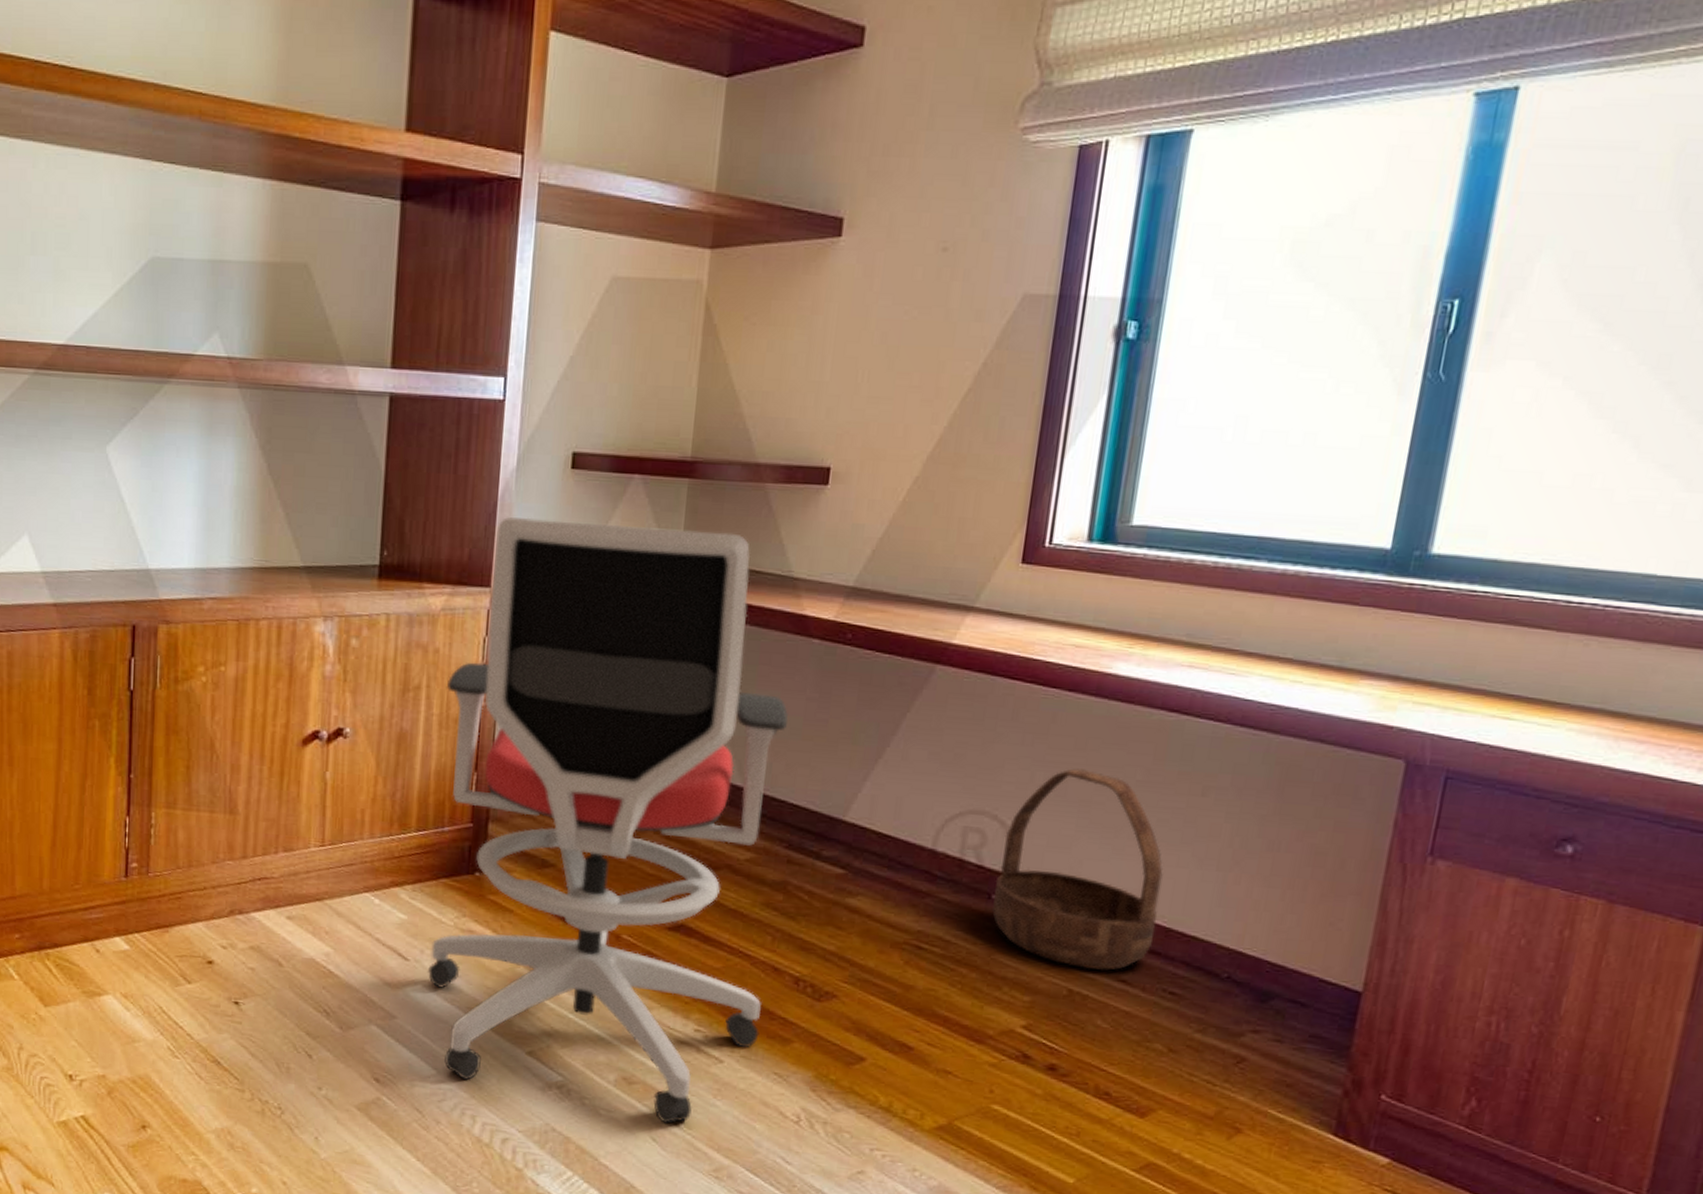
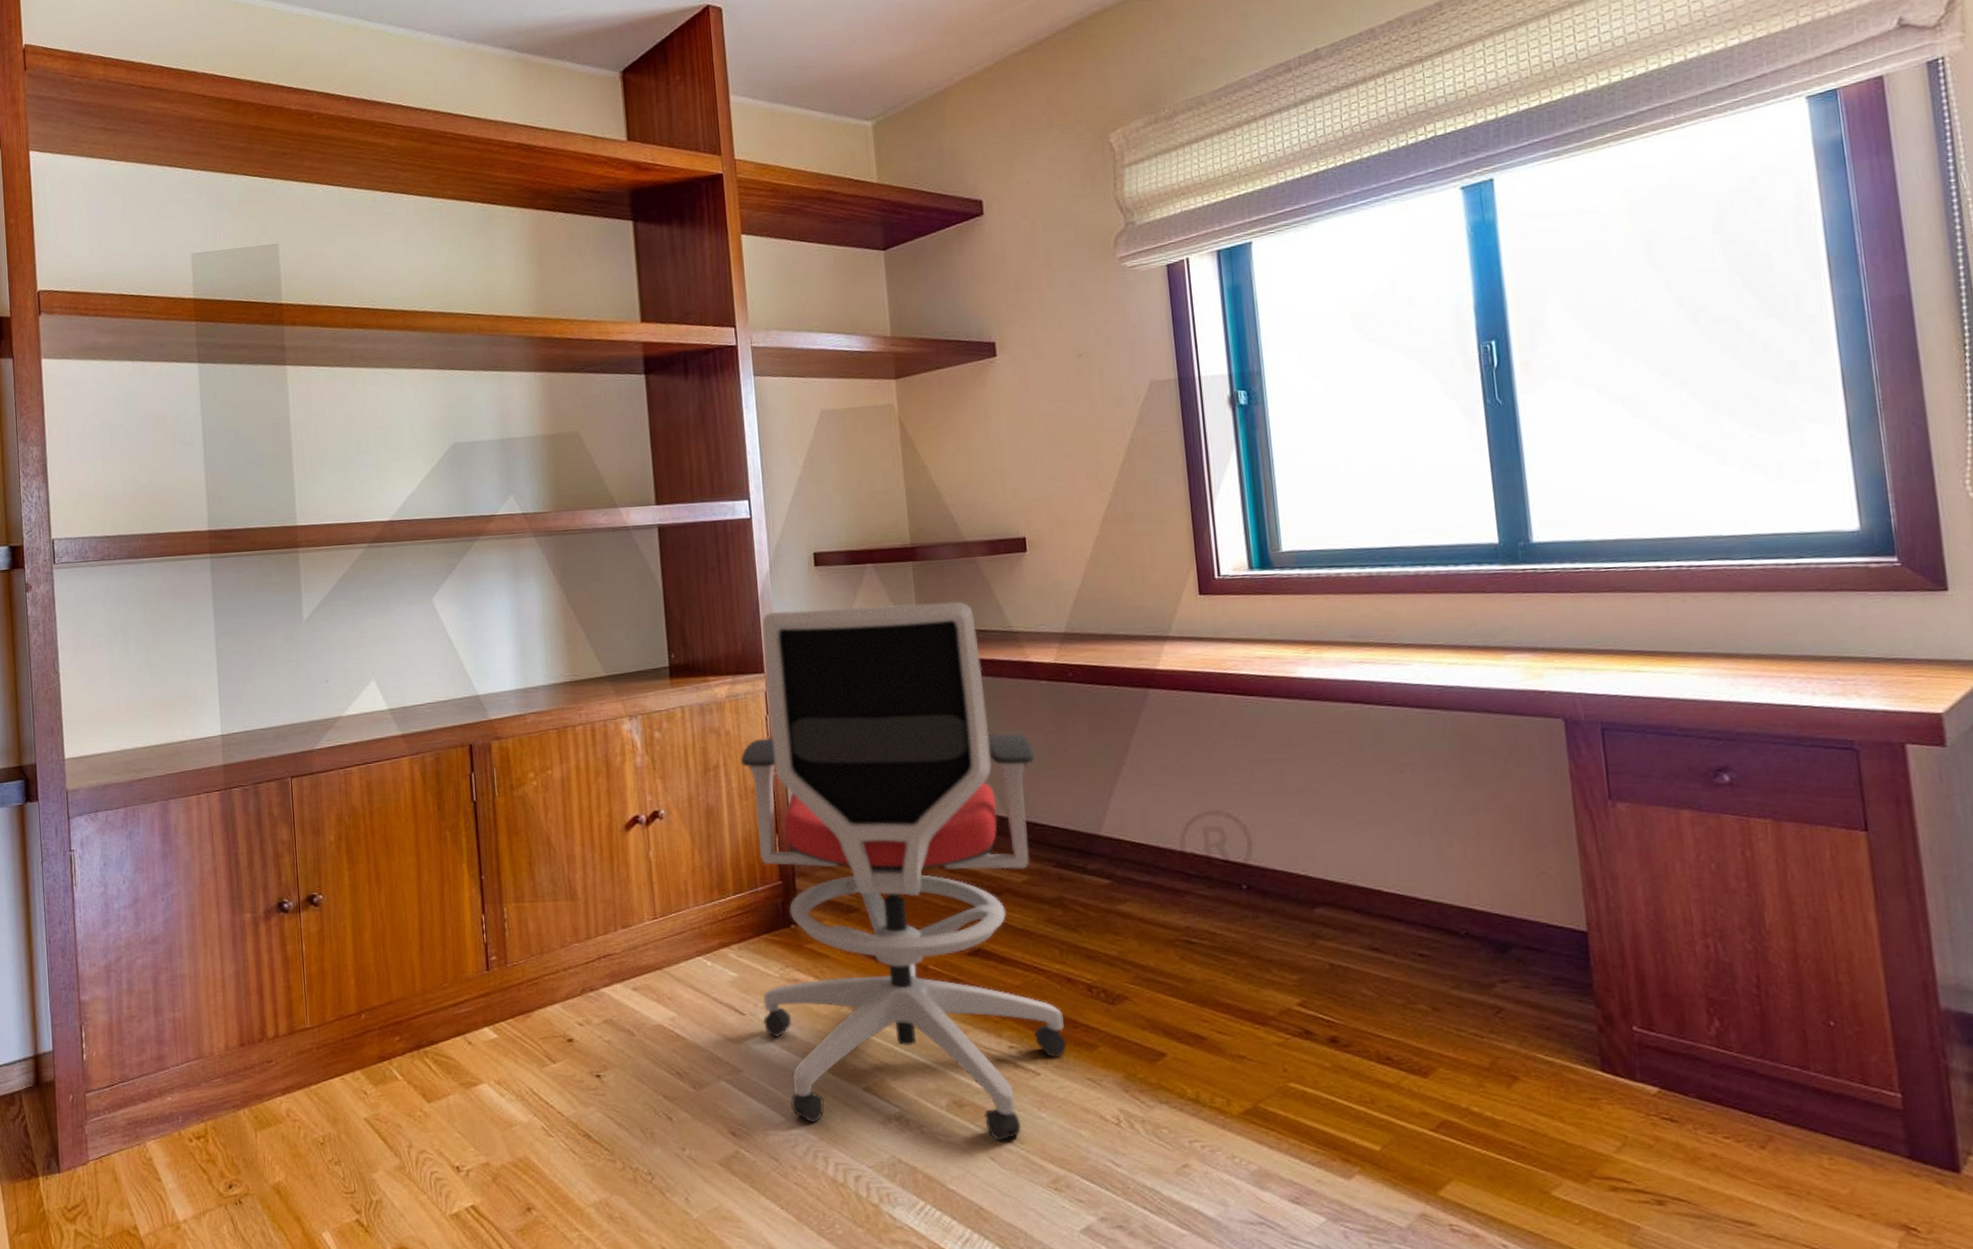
basket: present [992,768,1164,971] -> none [1241,763,1392,943]

